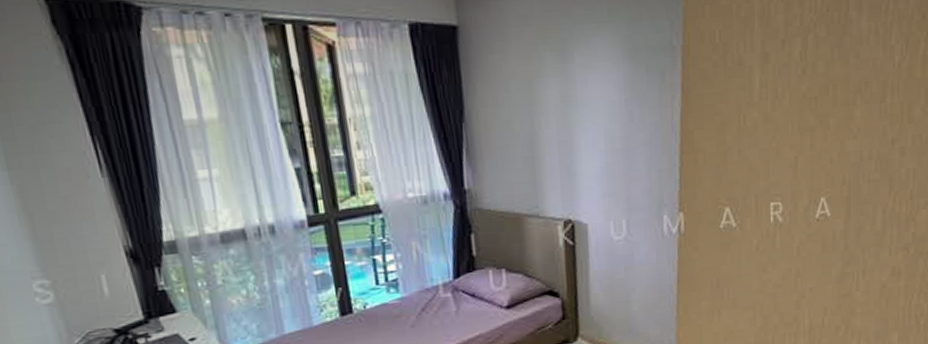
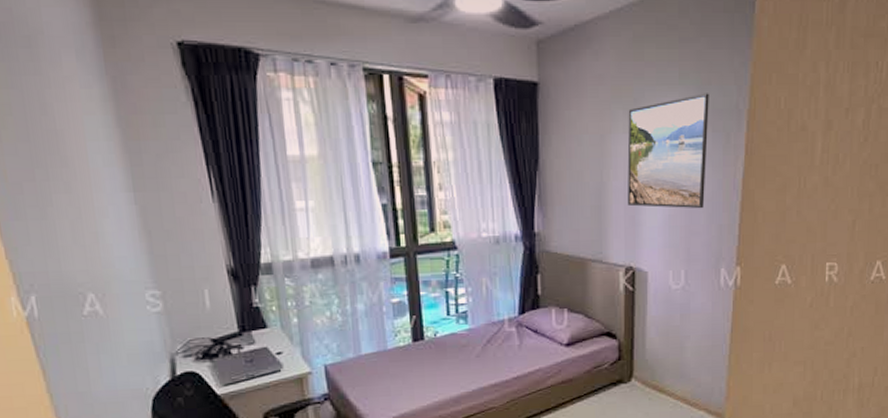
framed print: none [556,29,643,155] -> present [627,93,709,209]

